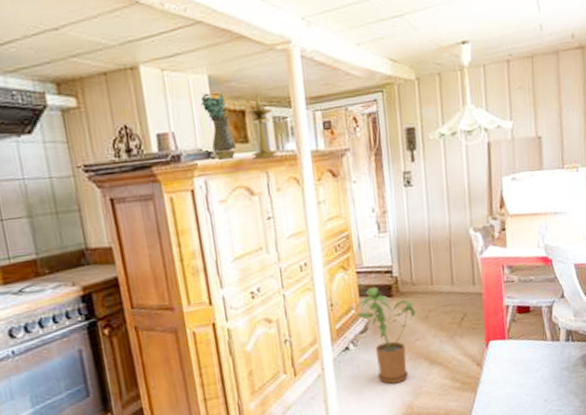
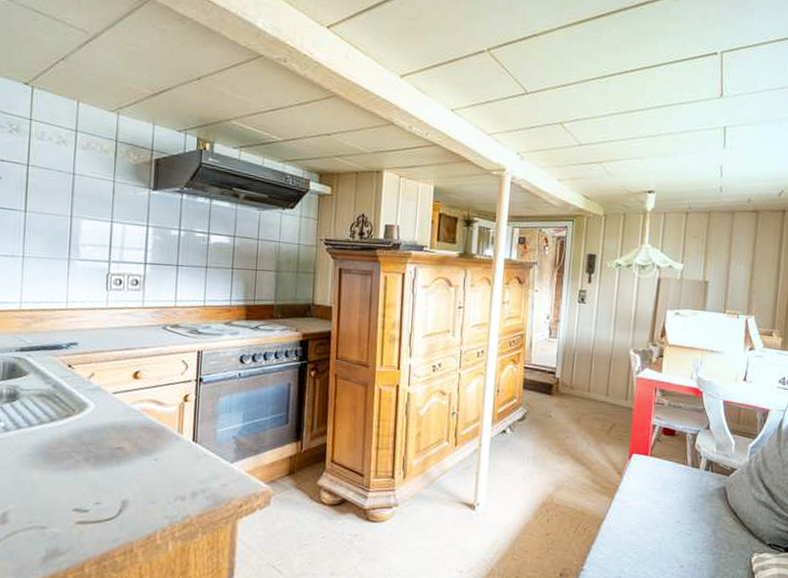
vase: present [200,93,236,161] -> none [424,199,445,255]
house plant: present [354,287,416,384] -> none [517,383,571,473]

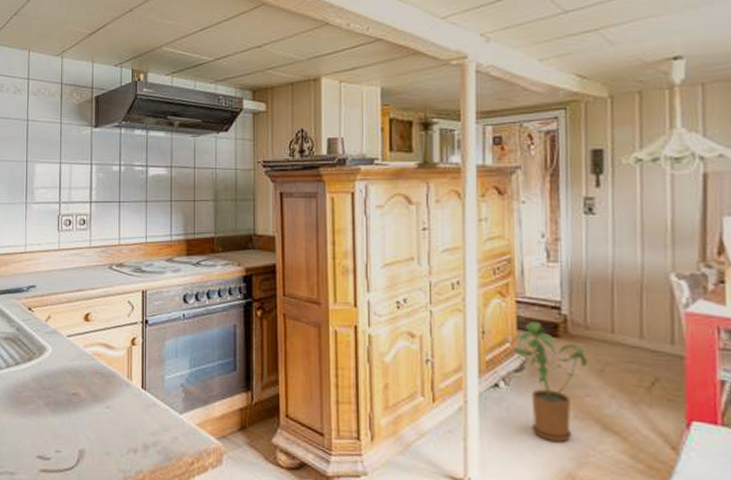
house plant: none [517,383,571,473] -> present [510,322,588,443]

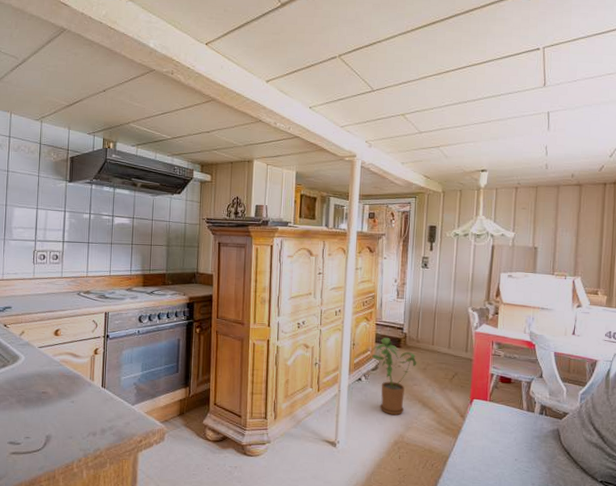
candlestick: present [413,107,440,170] -> none [314,188,335,233]

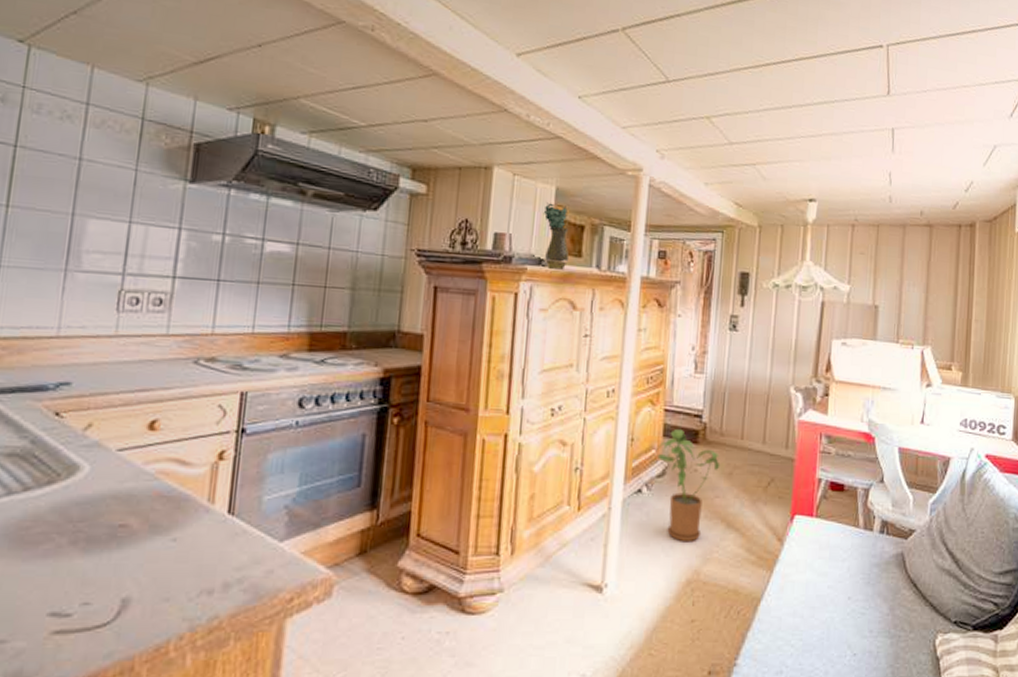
vase: none [288,183,306,230] -> present [543,202,569,271]

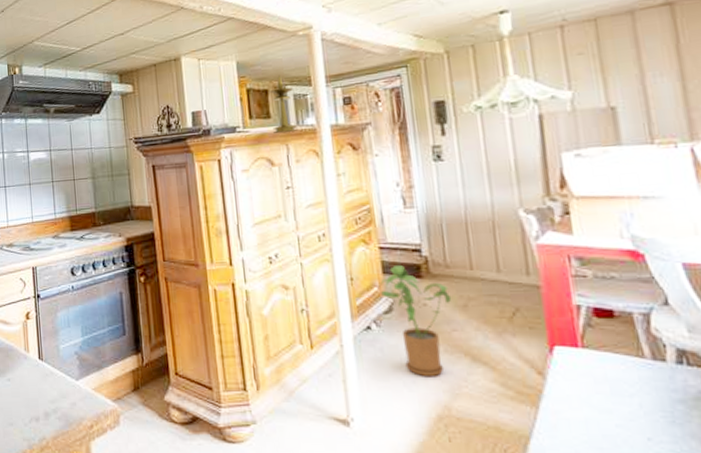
vase: present [543,202,569,271] -> none [229,76,259,135]
candlestick: none [580,213,611,277] -> present [269,76,297,134]

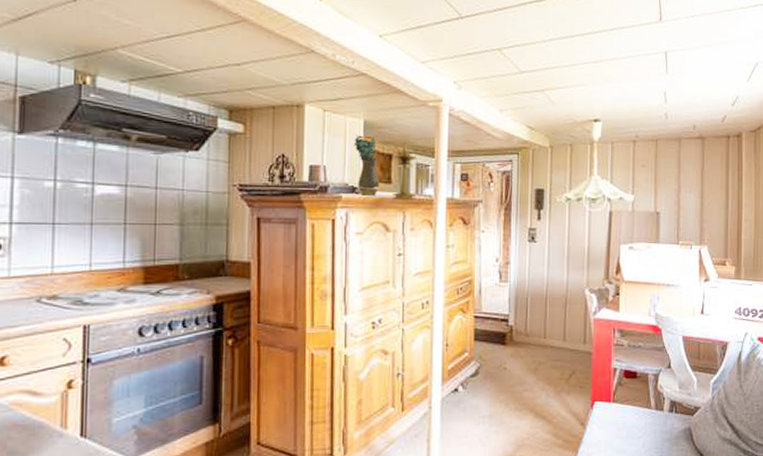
vase: none [229,76,259,135] -> present [353,135,379,197]
house plant: present [377,266,452,377] -> none [468,333,527,432]

